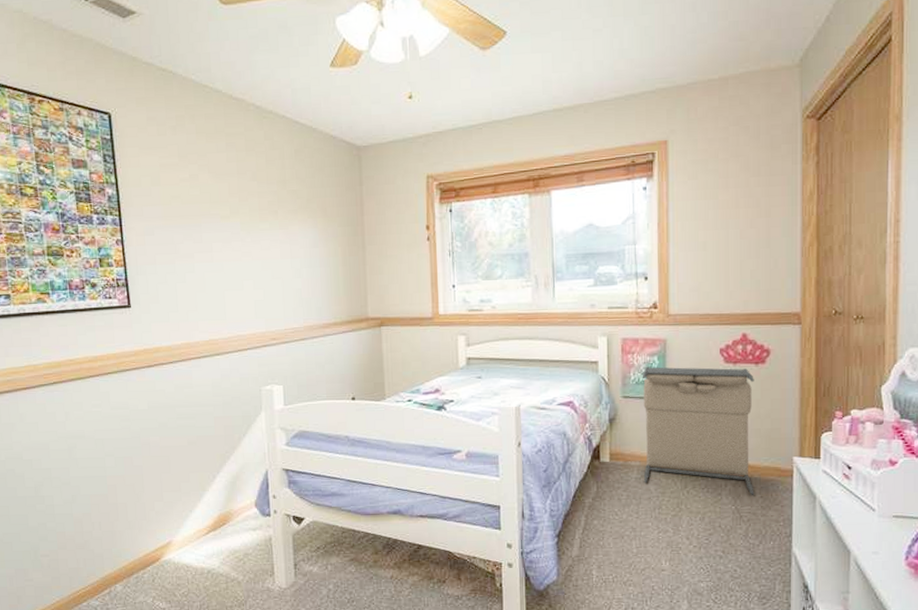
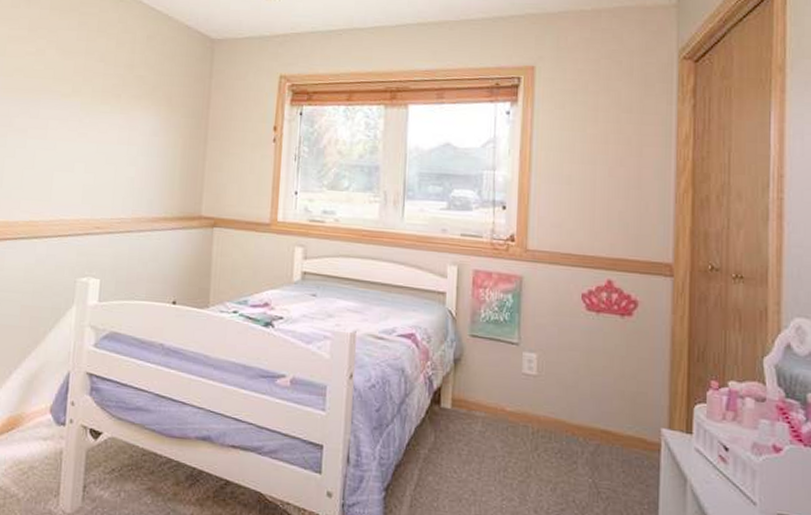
laundry hamper: present [643,366,754,495] -> none [488,304,619,468]

